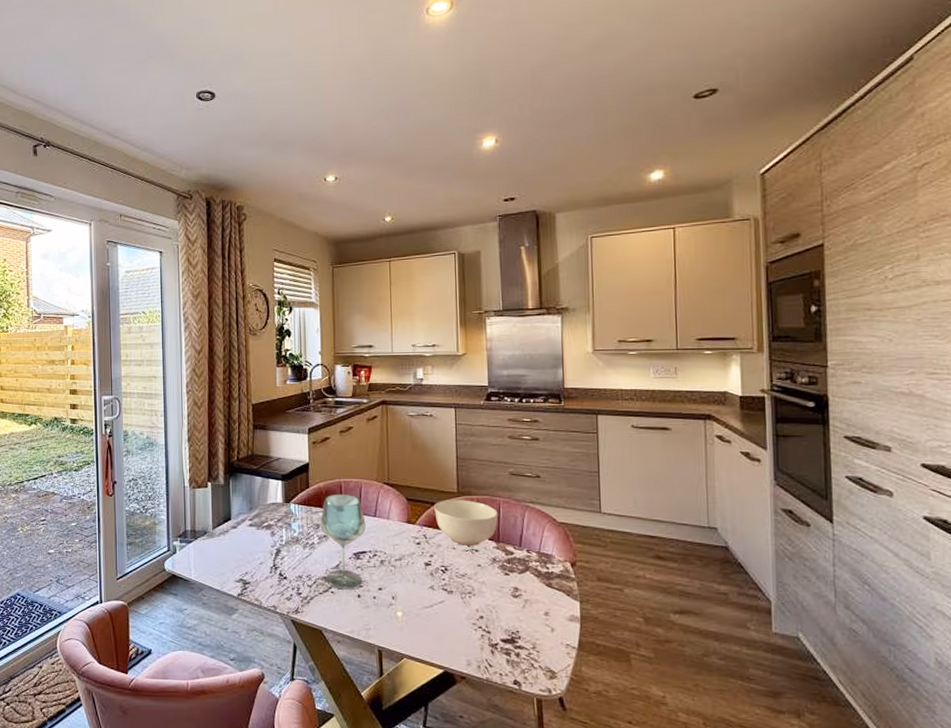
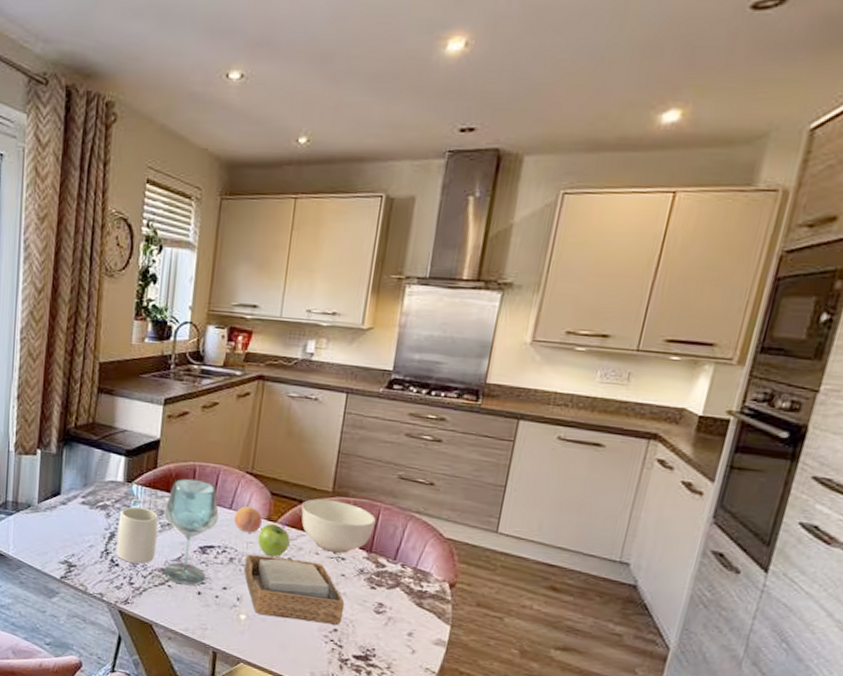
mug: none [282,523,317,575] -> present [116,506,159,564]
fruit: none [379,513,404,536] -> present [234,506,263,533]
napkin holder: none [394,555,486,612] -> present [244,554,345,625]
fruit: none [402,526,429,555] -> present [257,524,290,557]

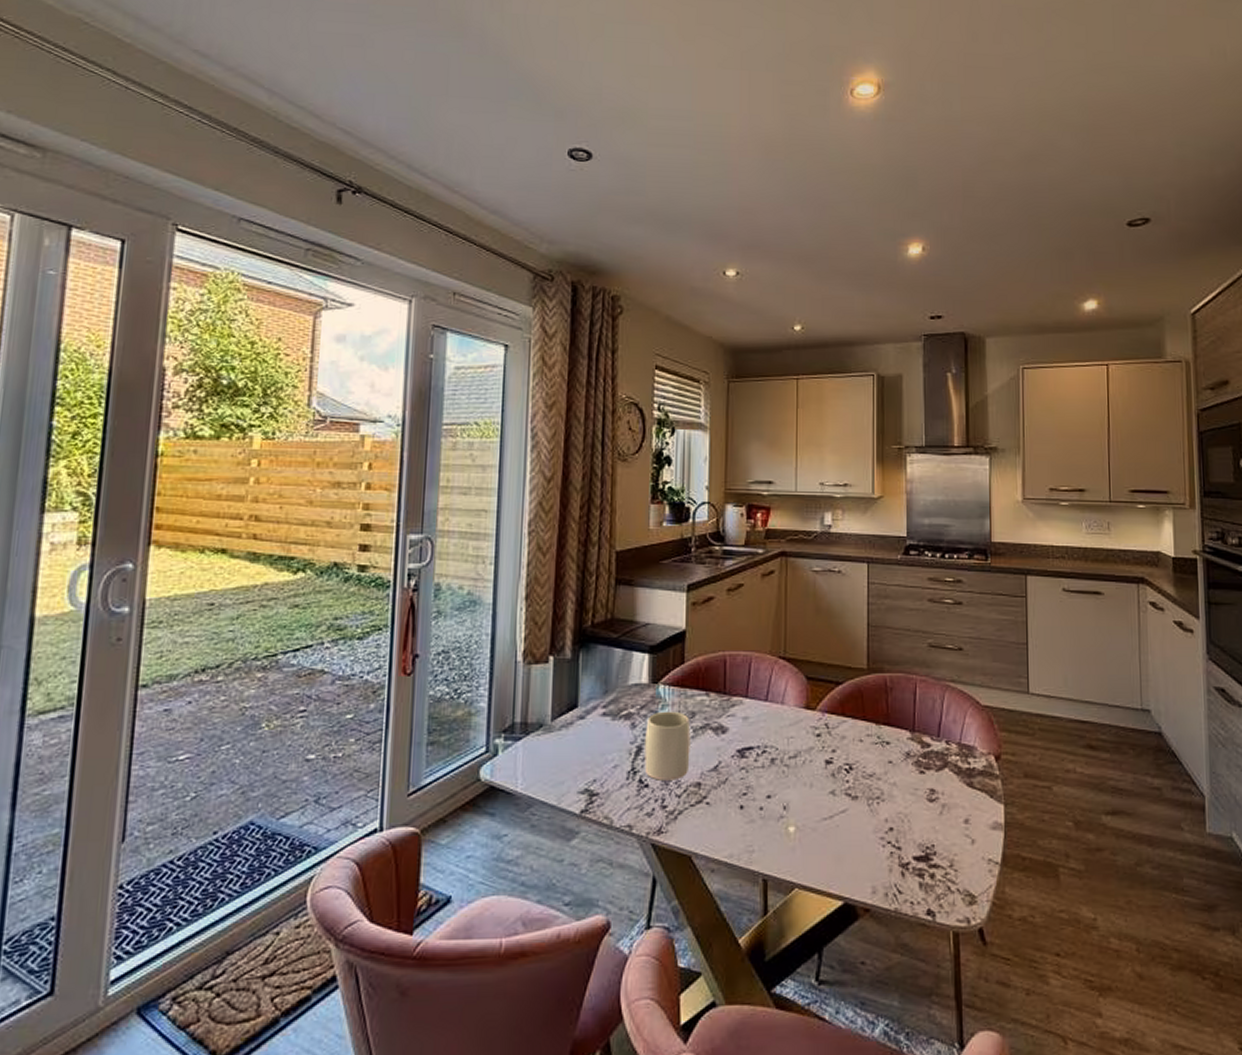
wine glass: present [164,478,219,586] -> none [696,671,754,799]
fruit: present [234,506,263,533] -> none [771,696,801,726]
napkin holder: present [244,554,345,625] -> none [787,751,897,824]
fruit: present [257,524,290,557] -> none [798,713,832,750]
bowl: present [301,498,377,553] -> none [838,677,915,736]

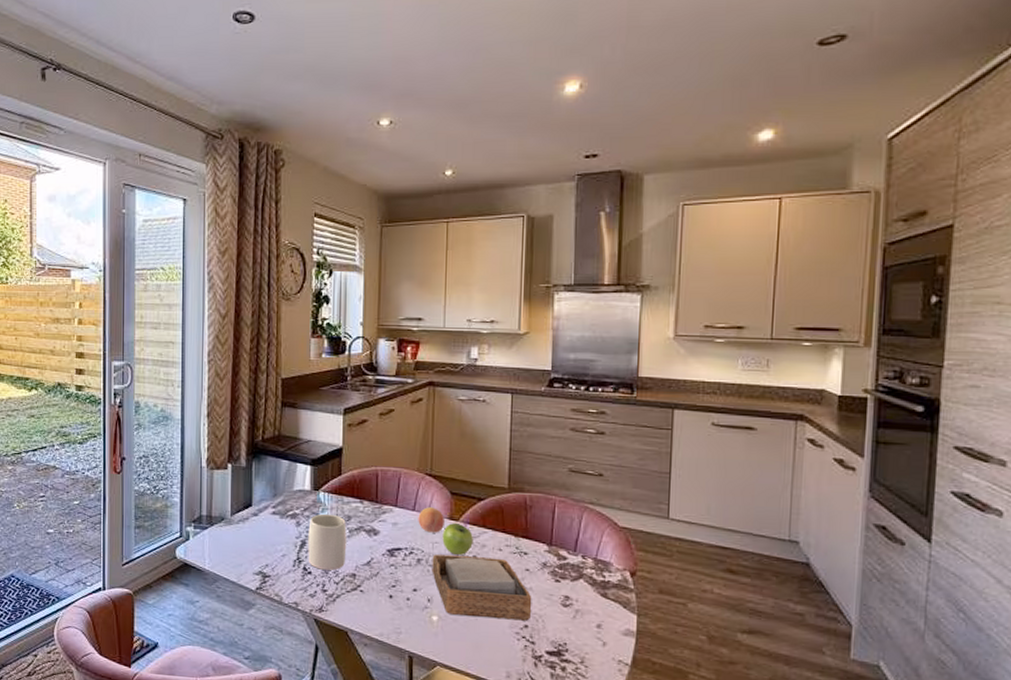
fruit: none [771,696,801,726] -> present [418,507,446,533]
napkin holder: none [787,751,897,824] -> present [432,554,532,621]
fruit: none [798,713,832,750] -> present [442,523,473,555]

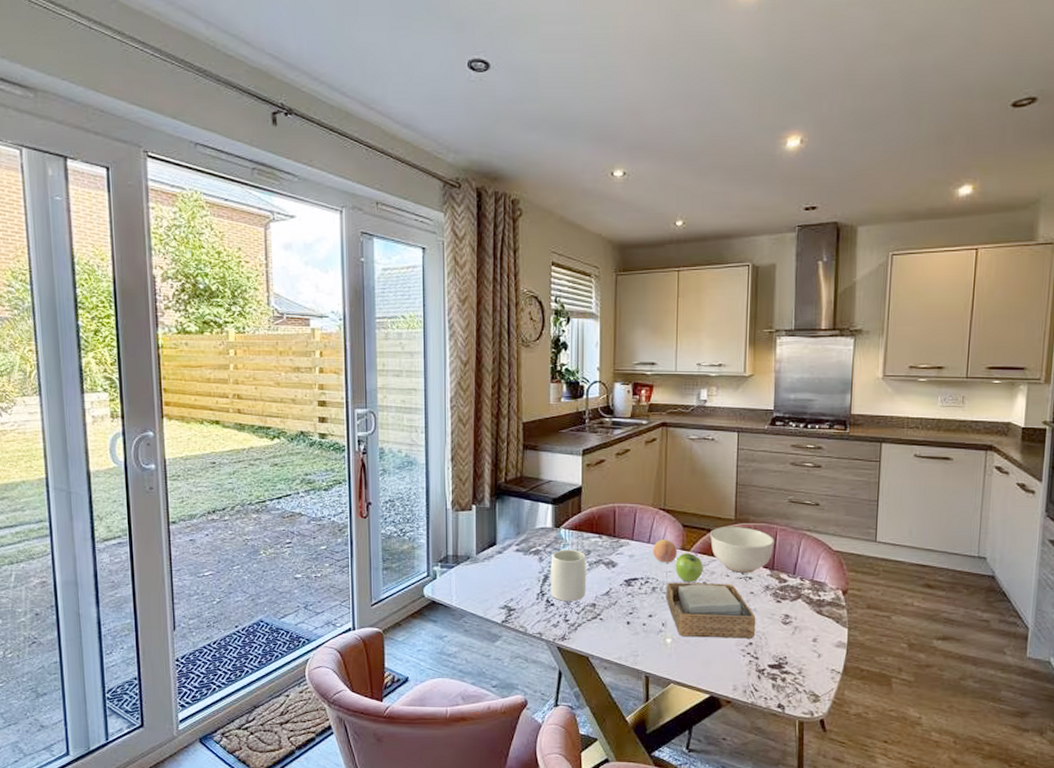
bowl: none [480,495,554,548] -> present [709,525,776,573]

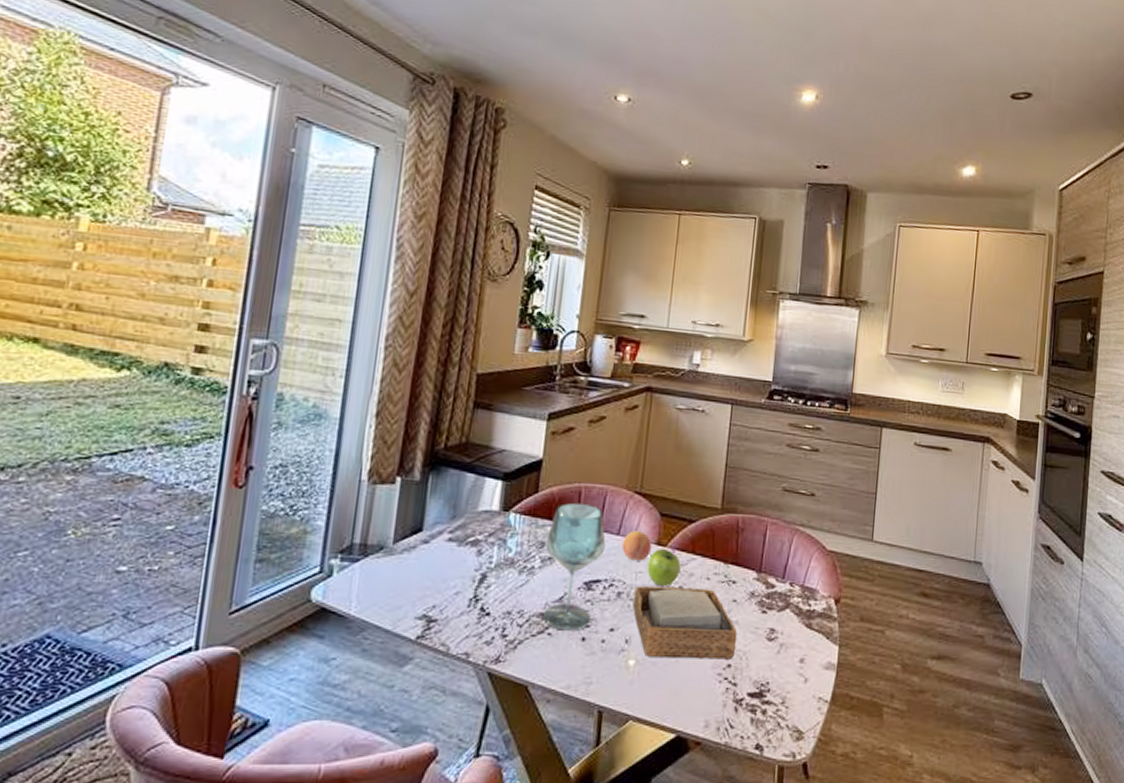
mug: present [550,549,587,601] -> none [487,539,539,610]
wine glass: none [591,519,639,617] -> present [543,502,606,631]
bowl: present [709,525,776,573] -> none [690,516,765,576]

